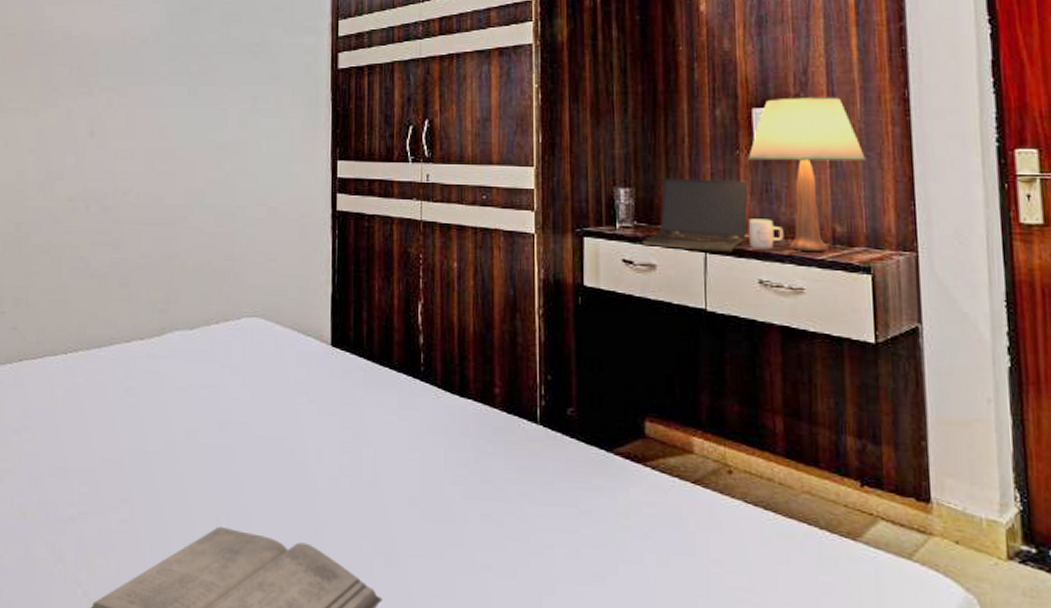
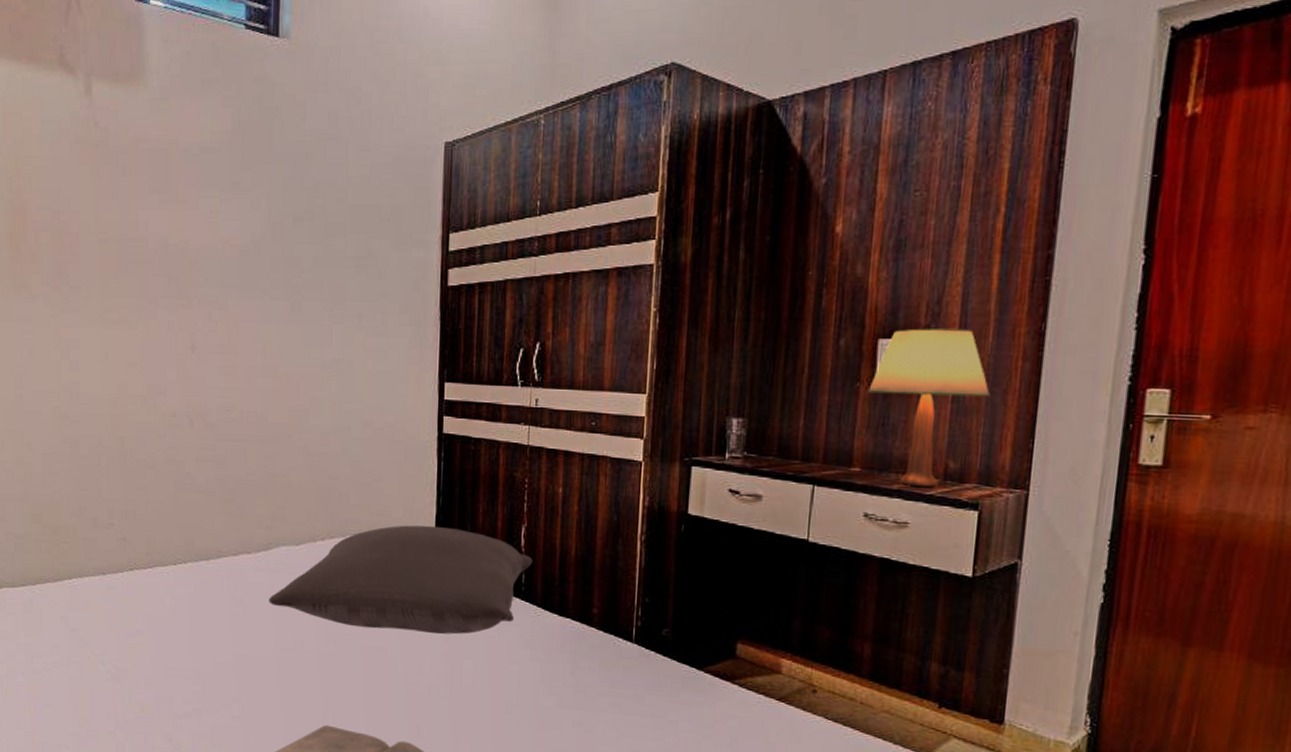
pillow: none [161,305,430,421] -> present [269,525,532,635]
laptop: present [642,177,750,253] -> none [750,409,866,486]
mug: present [748,218,784,250] -> none [858,452,896,484]

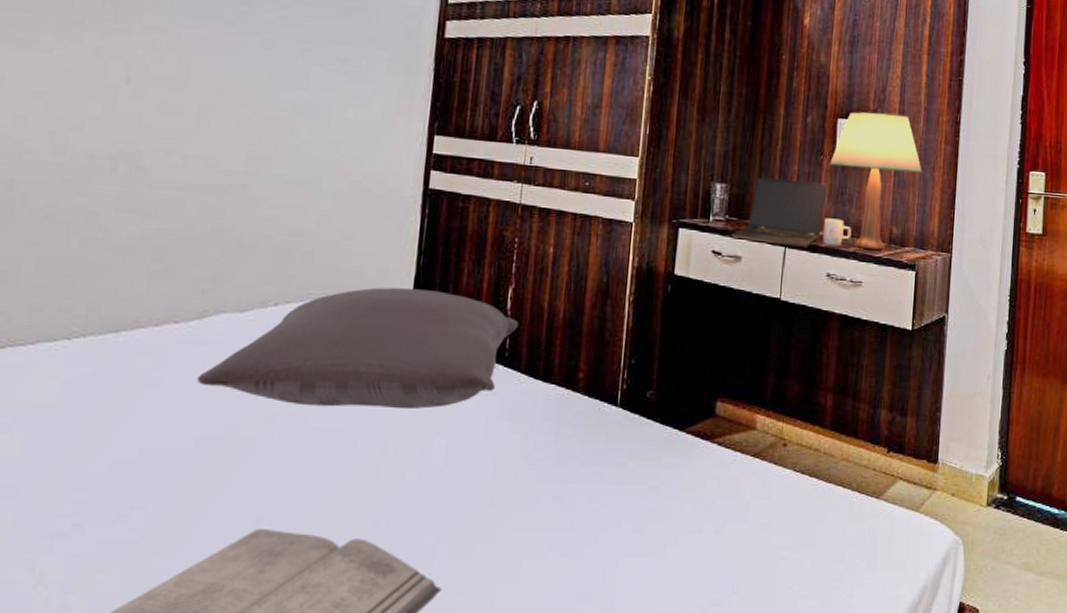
laptop: none [750,409,866,486] -> present [731,176,828,248]
mug: none [858,452,896,484] -> present [822,218,852,247]

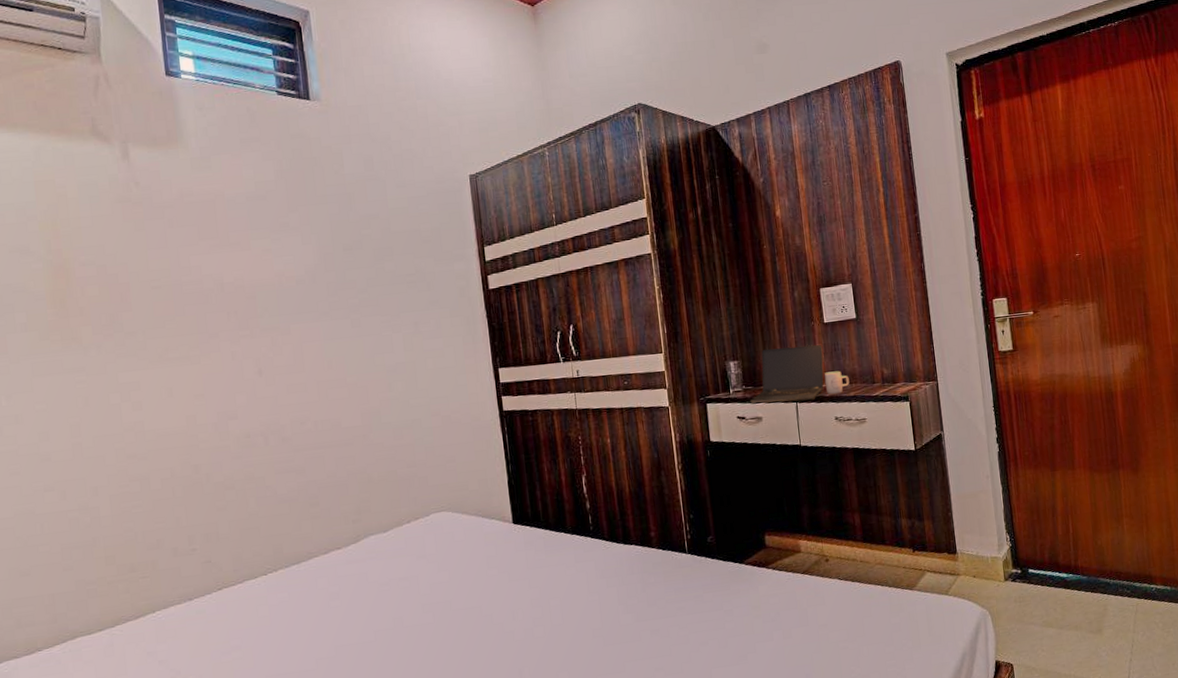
pillow: present [197,287,518,410] -> none [364,489,595,595]
table lamp: present [829,107,923,251] -> none [819,272,901,392]

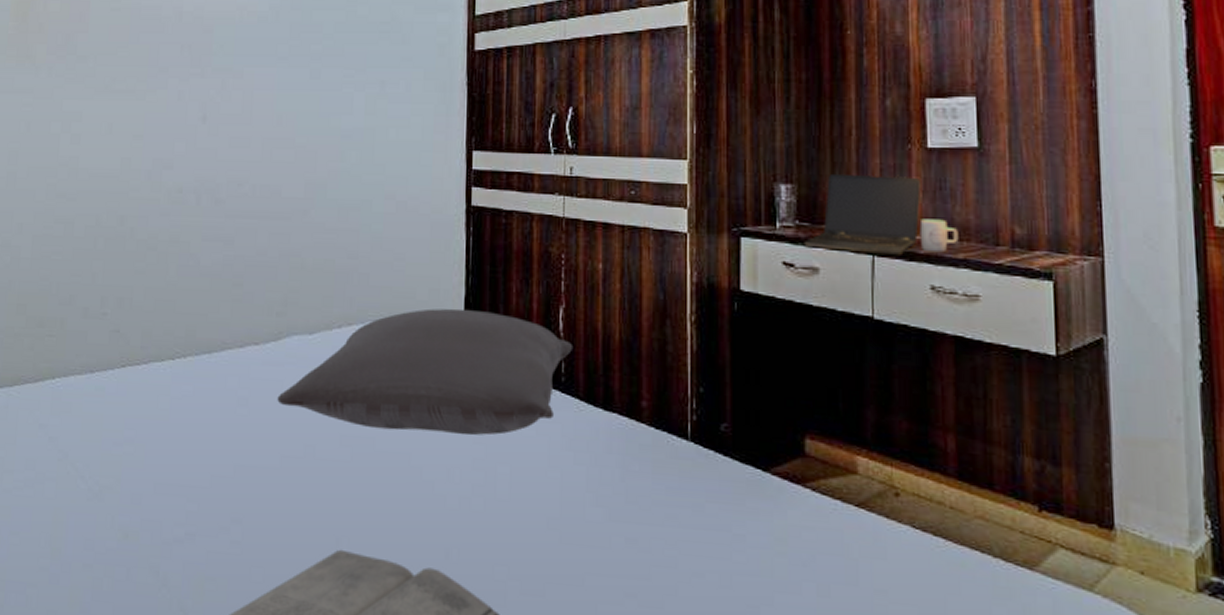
pillow: none [364,489,595,595] -> present [277,308,572,436]

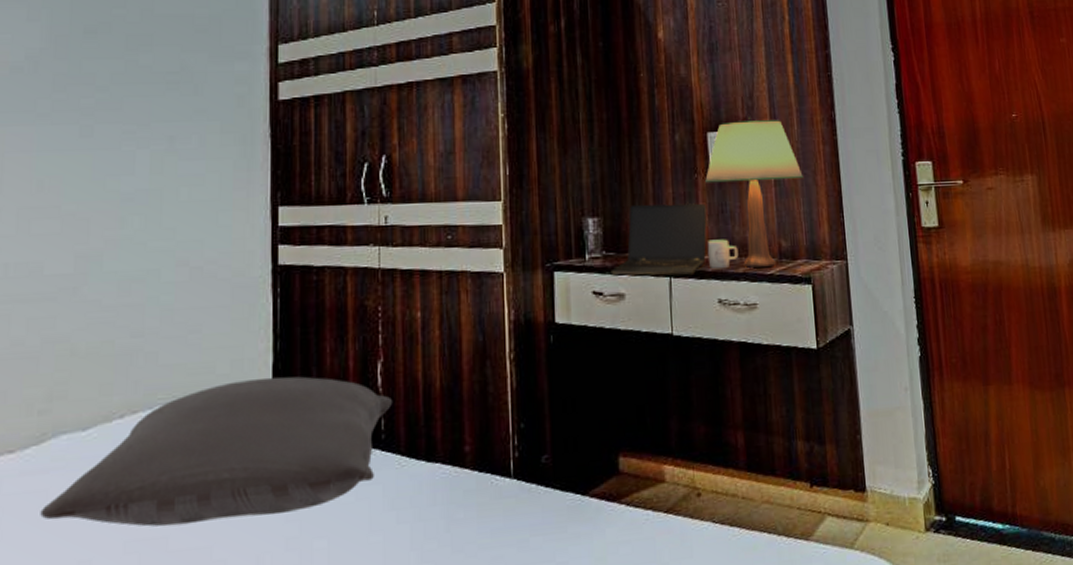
table lamp: none [919,81,1050,257] -> present [704,115,804,268]

